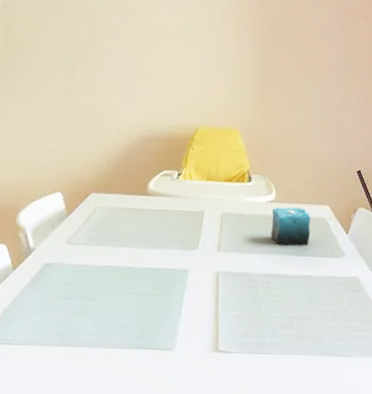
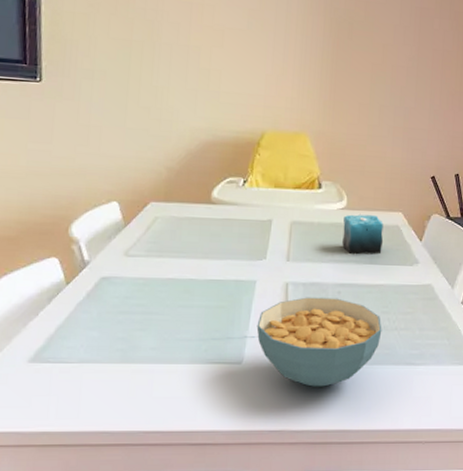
cereal bowl: none [188,286,309,375] -> present [256,297,382,387]

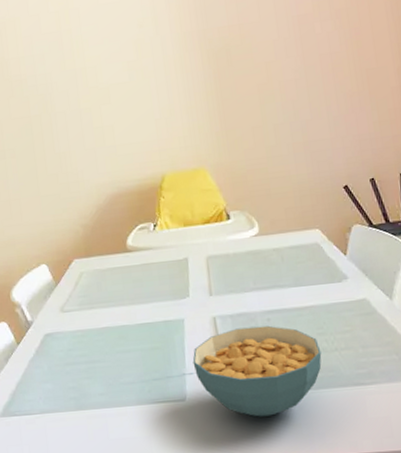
candle: present [342,213,384,255] -> none [259,236,305,280]

